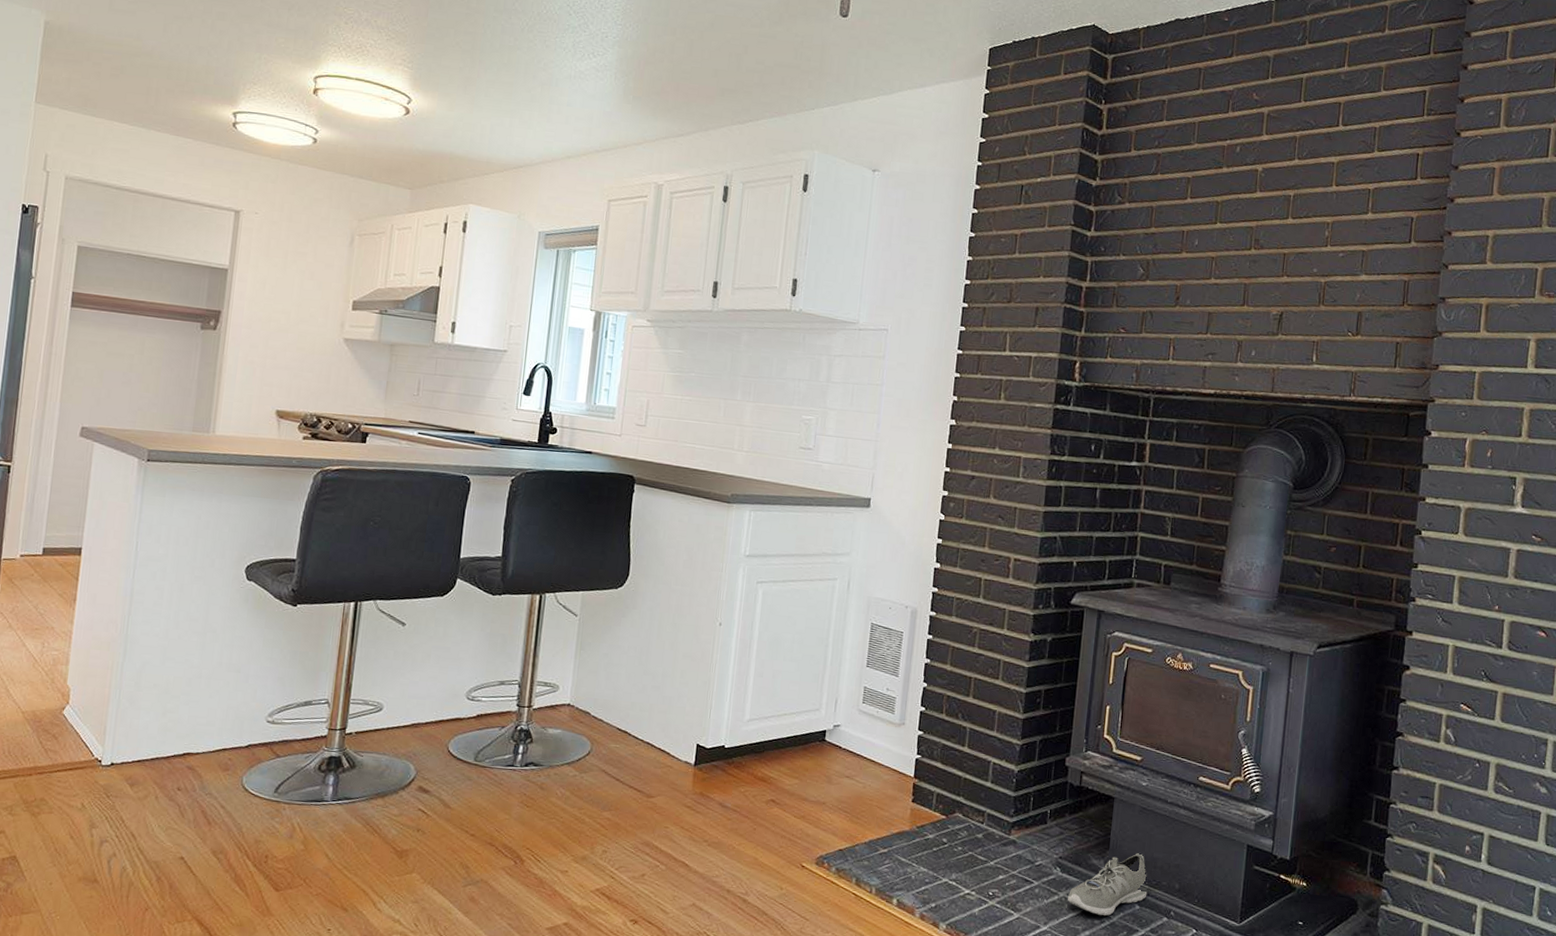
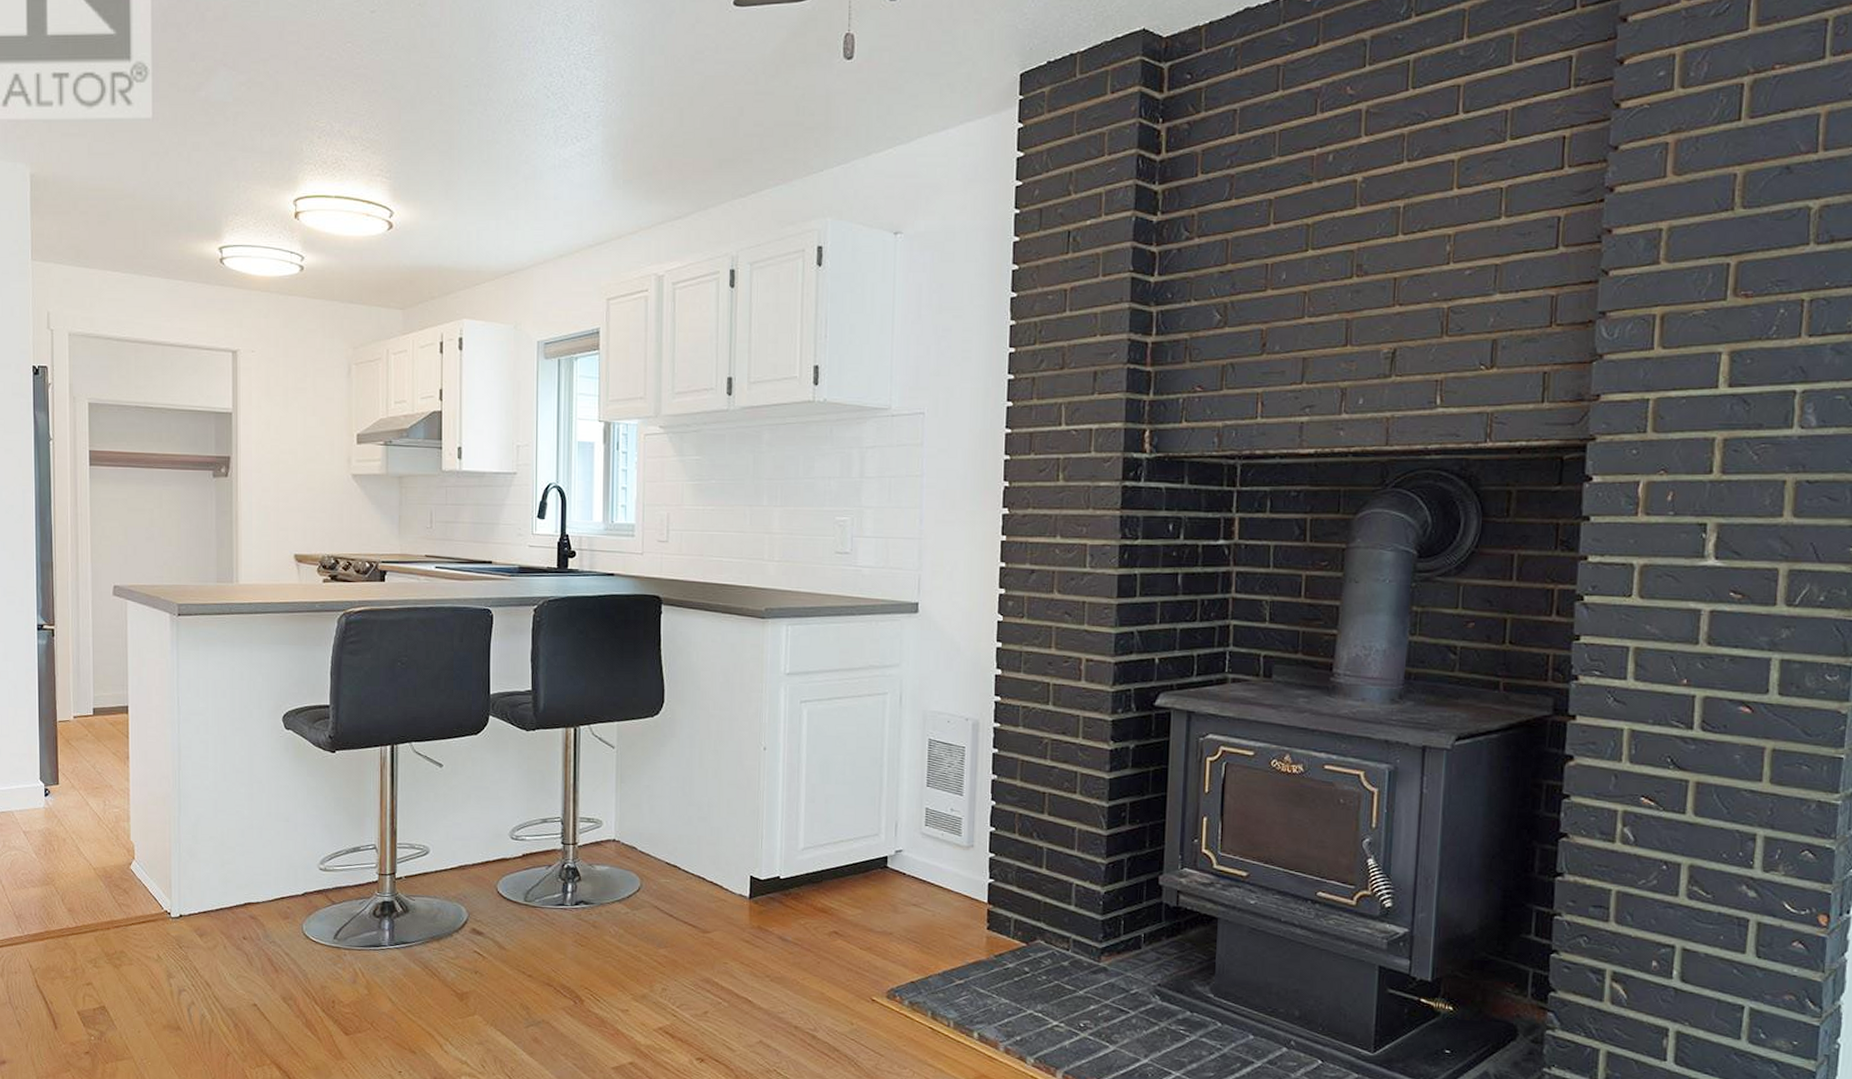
sneaker: present [1068,853,1148,917] -> none [1170,978,1262,1048]

